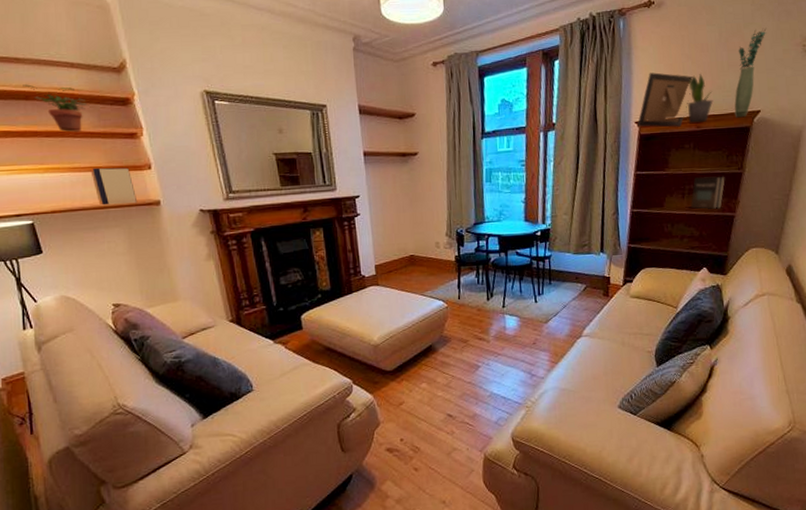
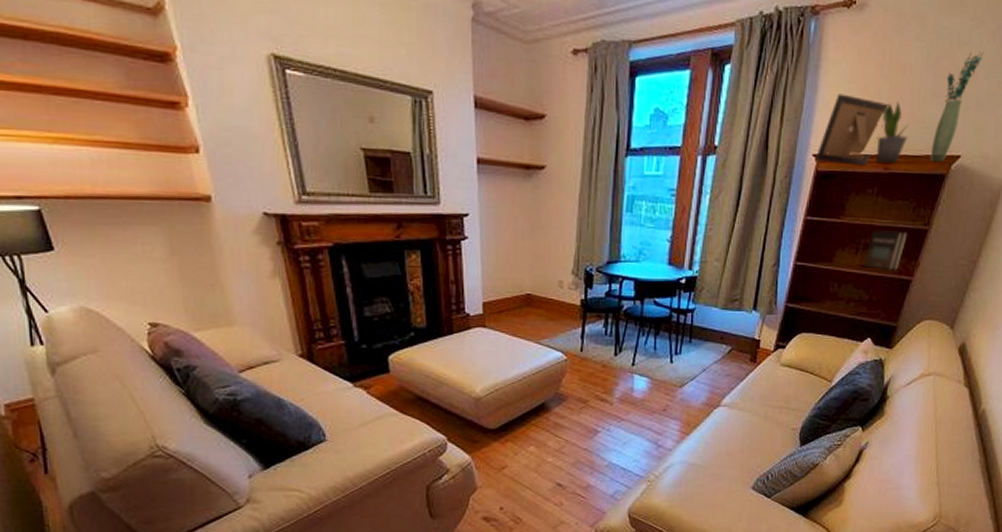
potted plant: present [23,84,87,132] -> none [19,17,110,93]
books: present [90,167,138,206] -> none [117,144,181,197]

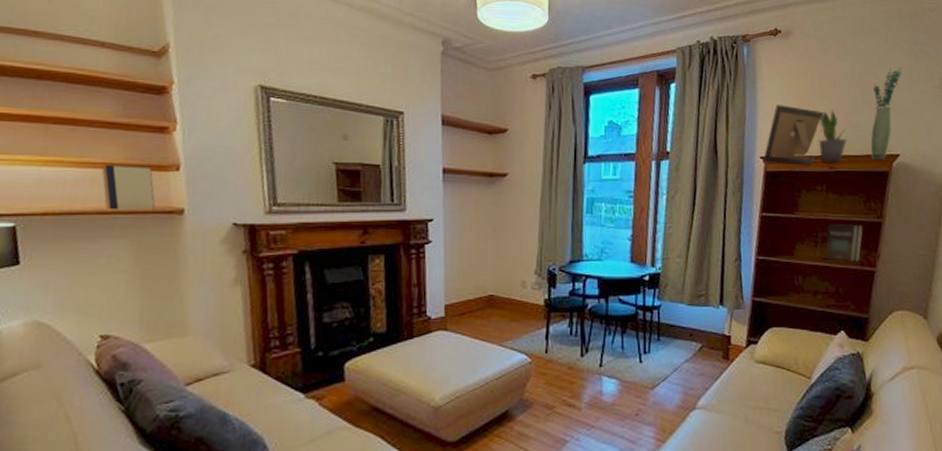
books: none [117,144,181,197] -> present [101,164,156,211]

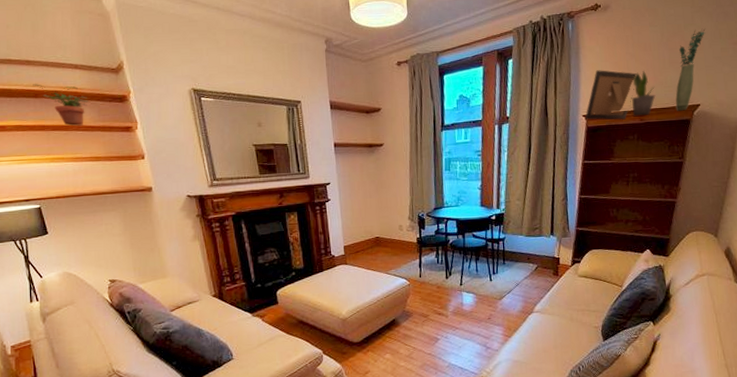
potted plant: none [36,61,112,121] -> present [33,84,88,126]
books: present [101,164,156,211] -> none [91,157,132,192]
books: present [824,223,863,262] -> none [635,165,667,196]

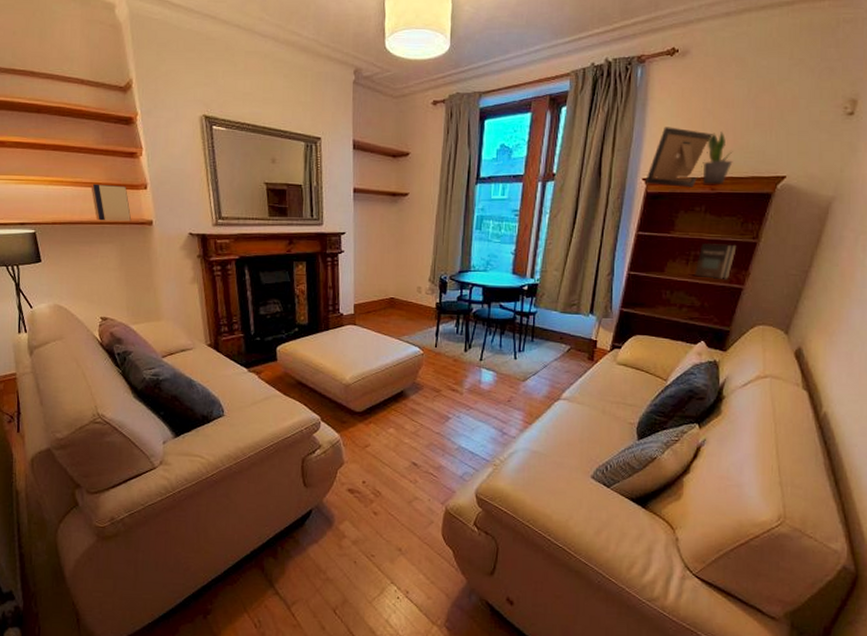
potted plant: present [33,84,88,126] -> none [36,98,93,148]
books: none [91,157,132,192] -> present [91,184,132,222]
books: none [635,165,667,196] -> present [695,242,737,279]
vase: present [675,28,706,111] -> none [755,85,804,183]

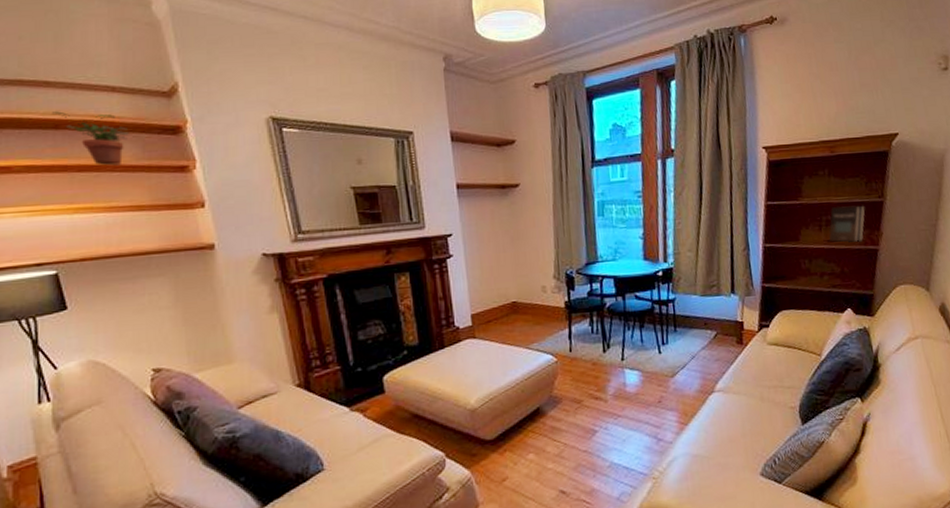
potted plant: none [36,98,93,148] -> present [52,111,129,166]
books: present [91,184,132,222] -> none [131,206,187,251]
picture frame: present [644,127,712,188] -> none [764,93,823,153]
potted plant: present [702,131,733,186] -> none [819,94,847,149]

